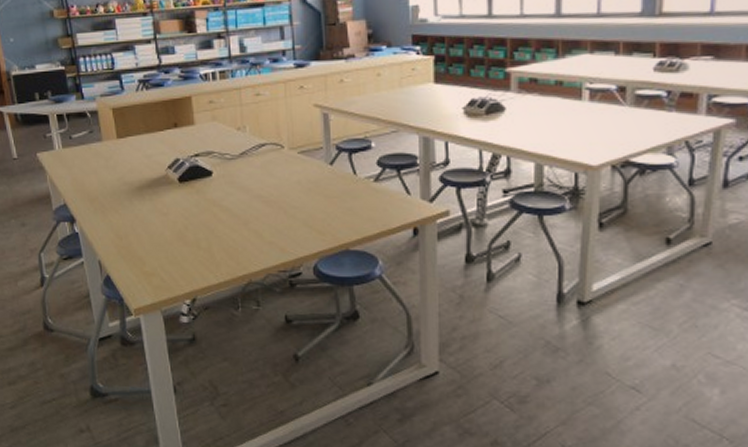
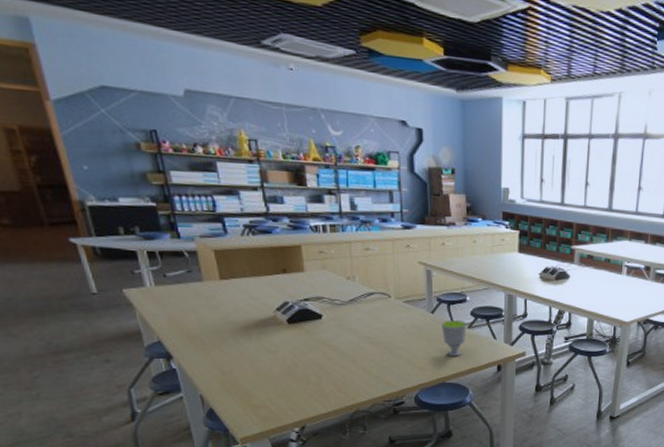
cup: none [341,172,373,218] -> present [441,320,467,357]

